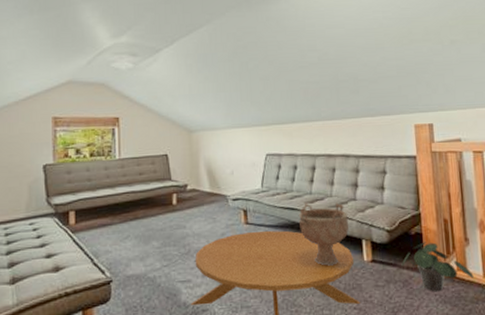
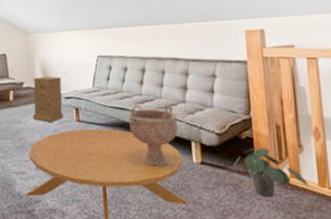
nightstand: none [198,177,231,227] -> present [33,76,63,123]

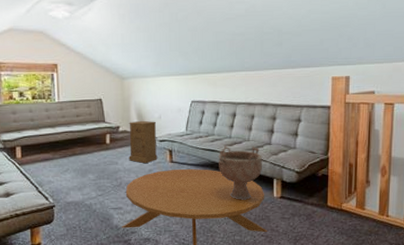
potted plant: present [231,146,308,198] -> none [306,182,370,225]

